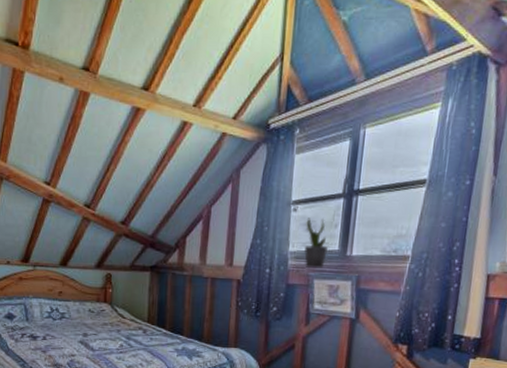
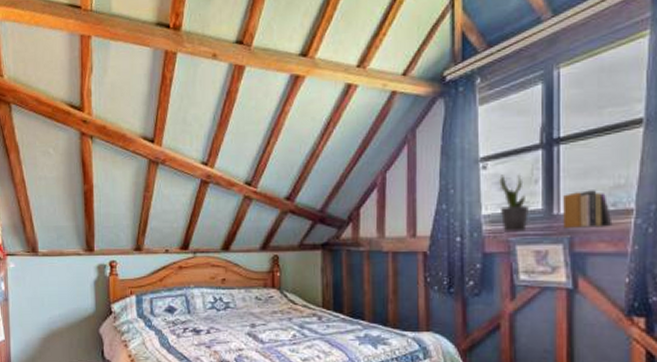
books: none [353,237,392,270] -> present [563,190,613,228]

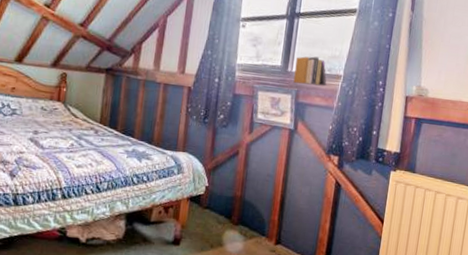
potted plant: present [499,174,529,232] -> none [250,34,271,82]

